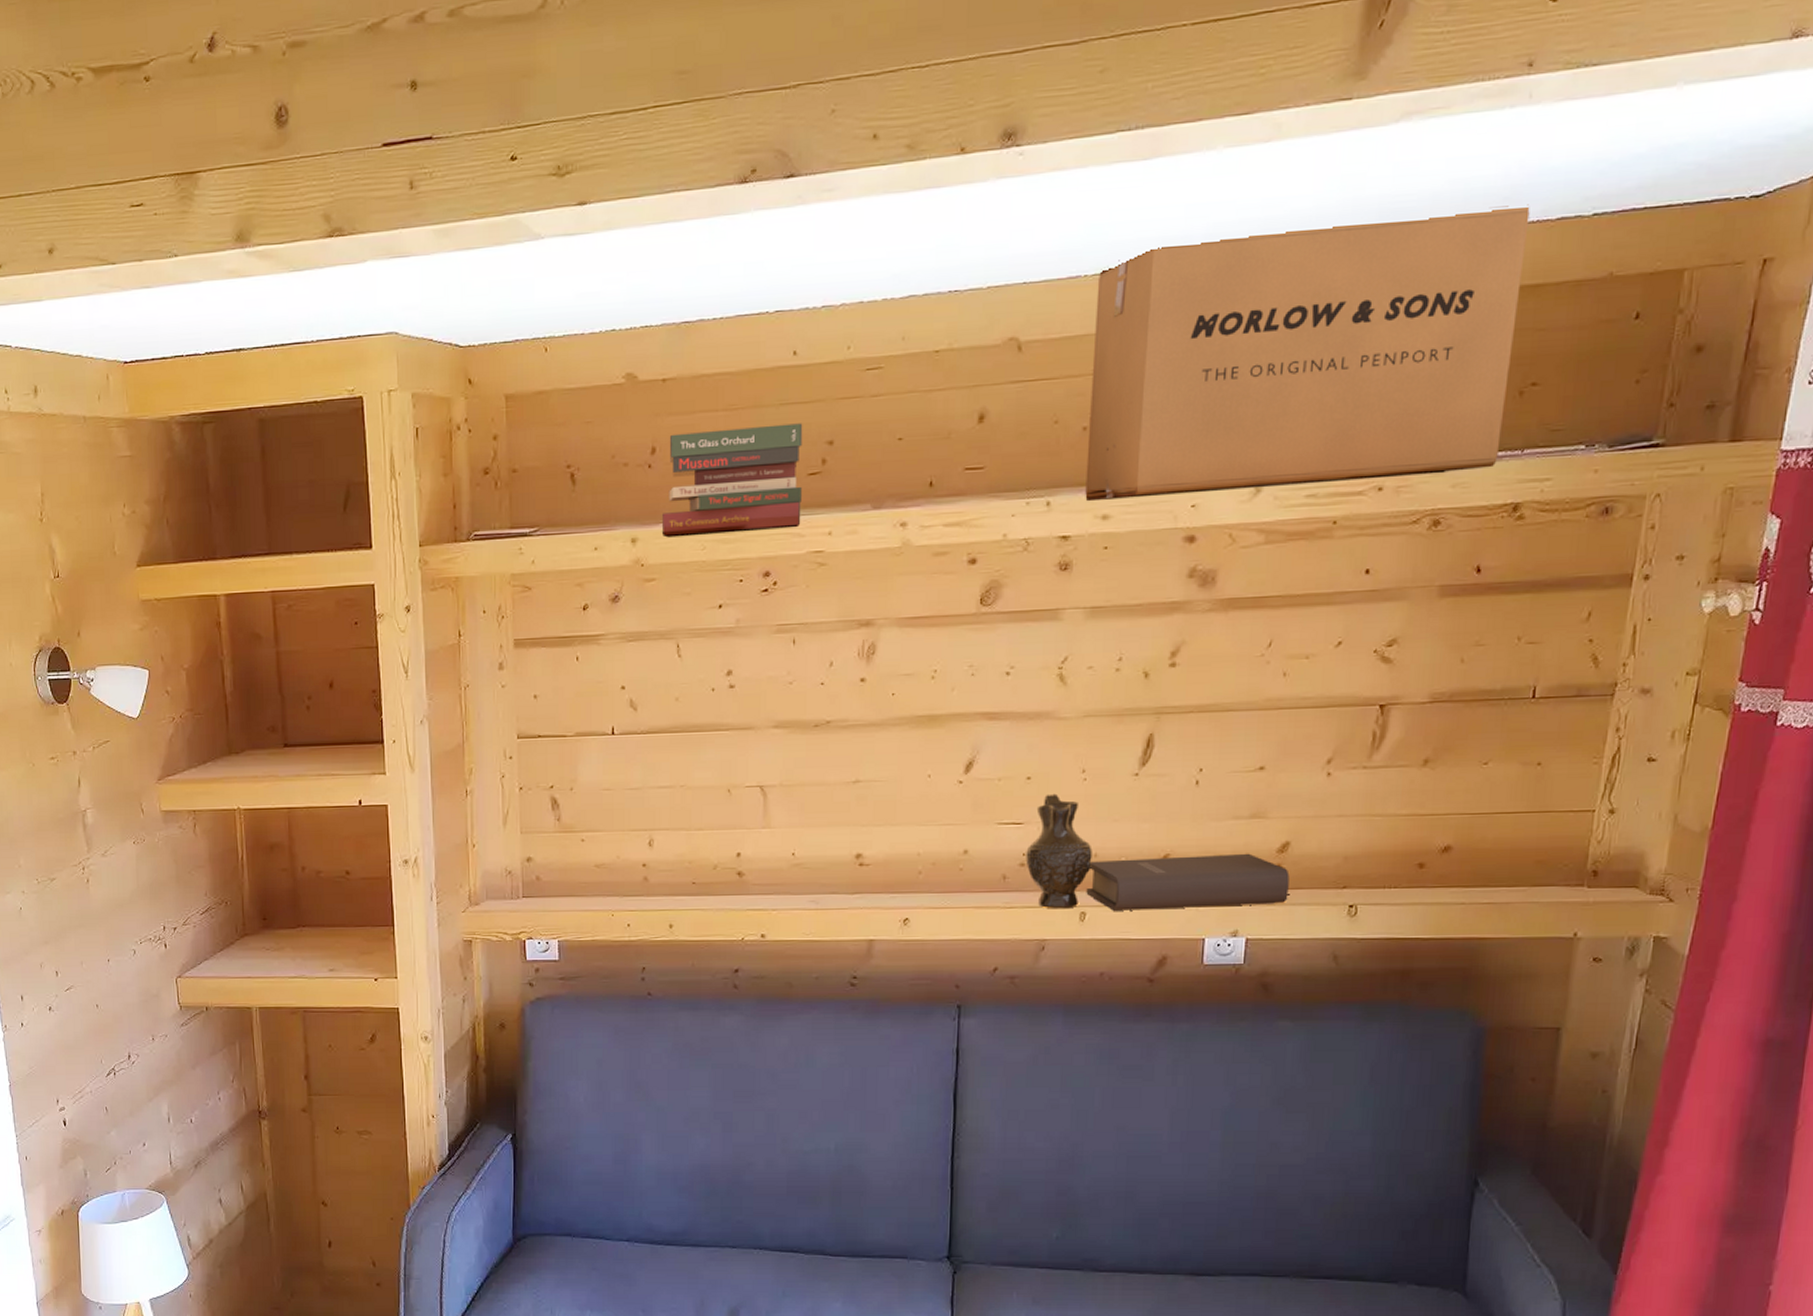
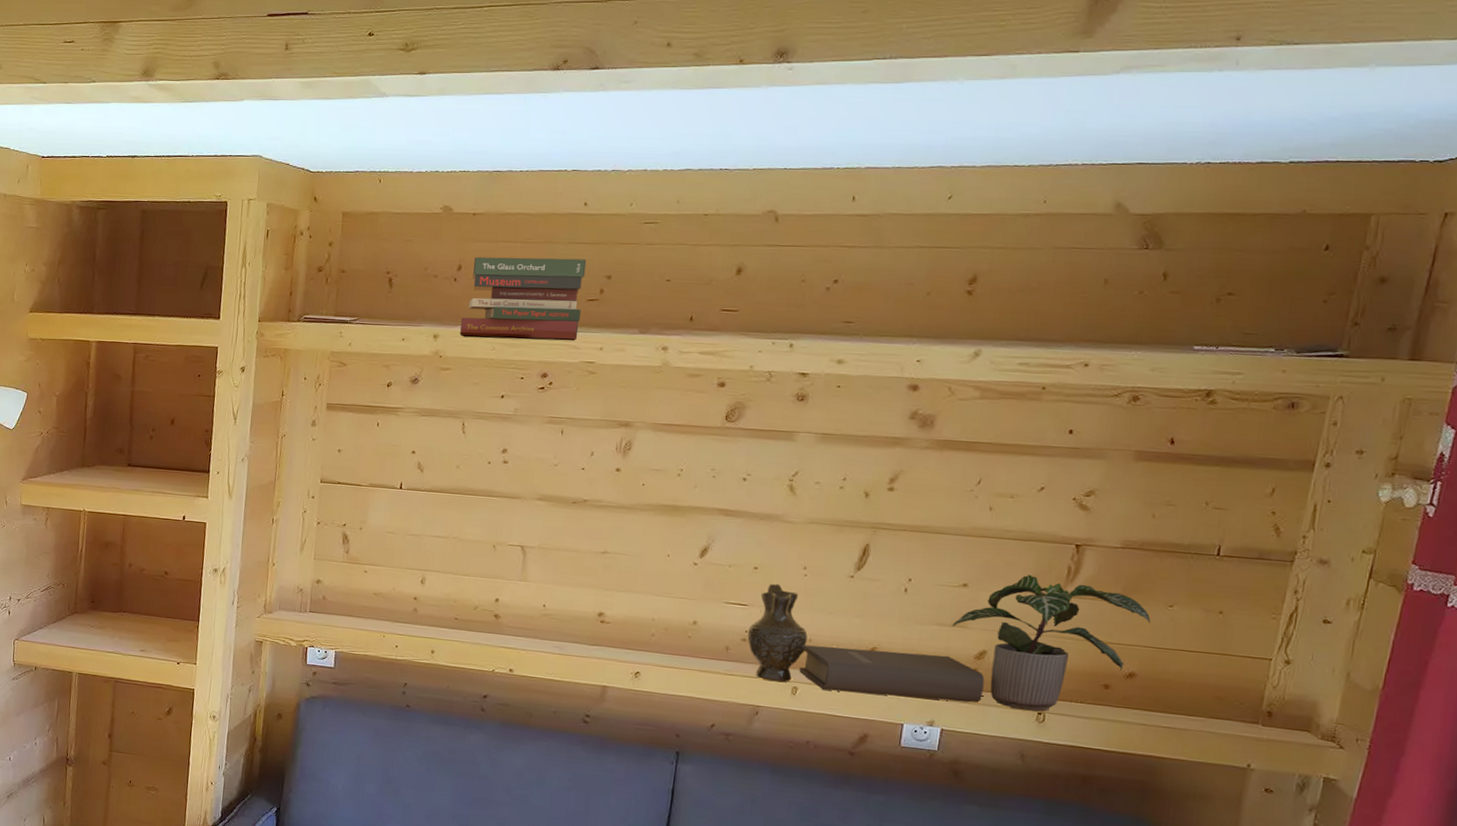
box: present [1085,204,1530,502] -> none [824,147,1233,359]
potted plant: none [1250,746,1465,905] -> present [952,574,1151,712]

